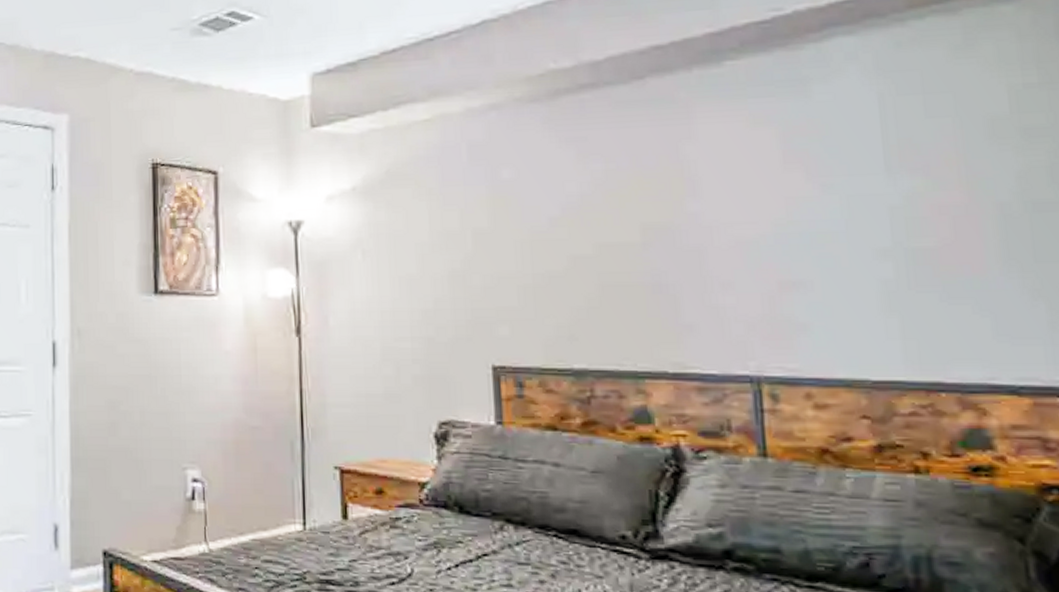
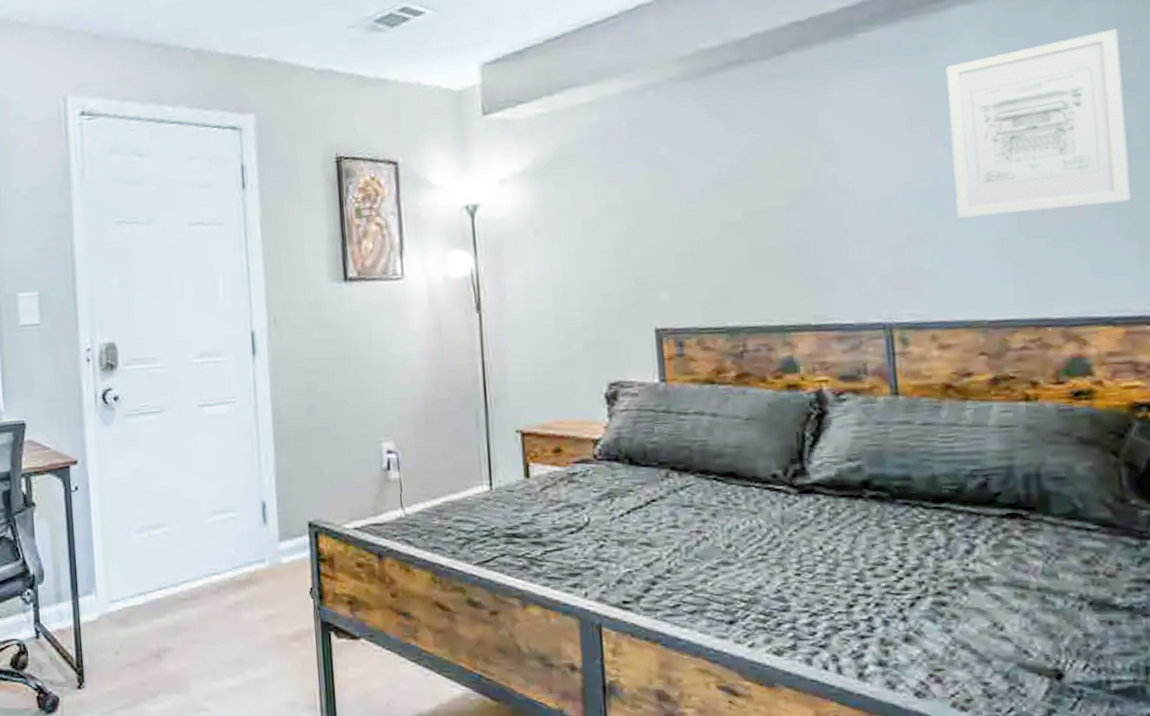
wall art: none [824,69,1039,266] -> present [946,28,1132,218]

